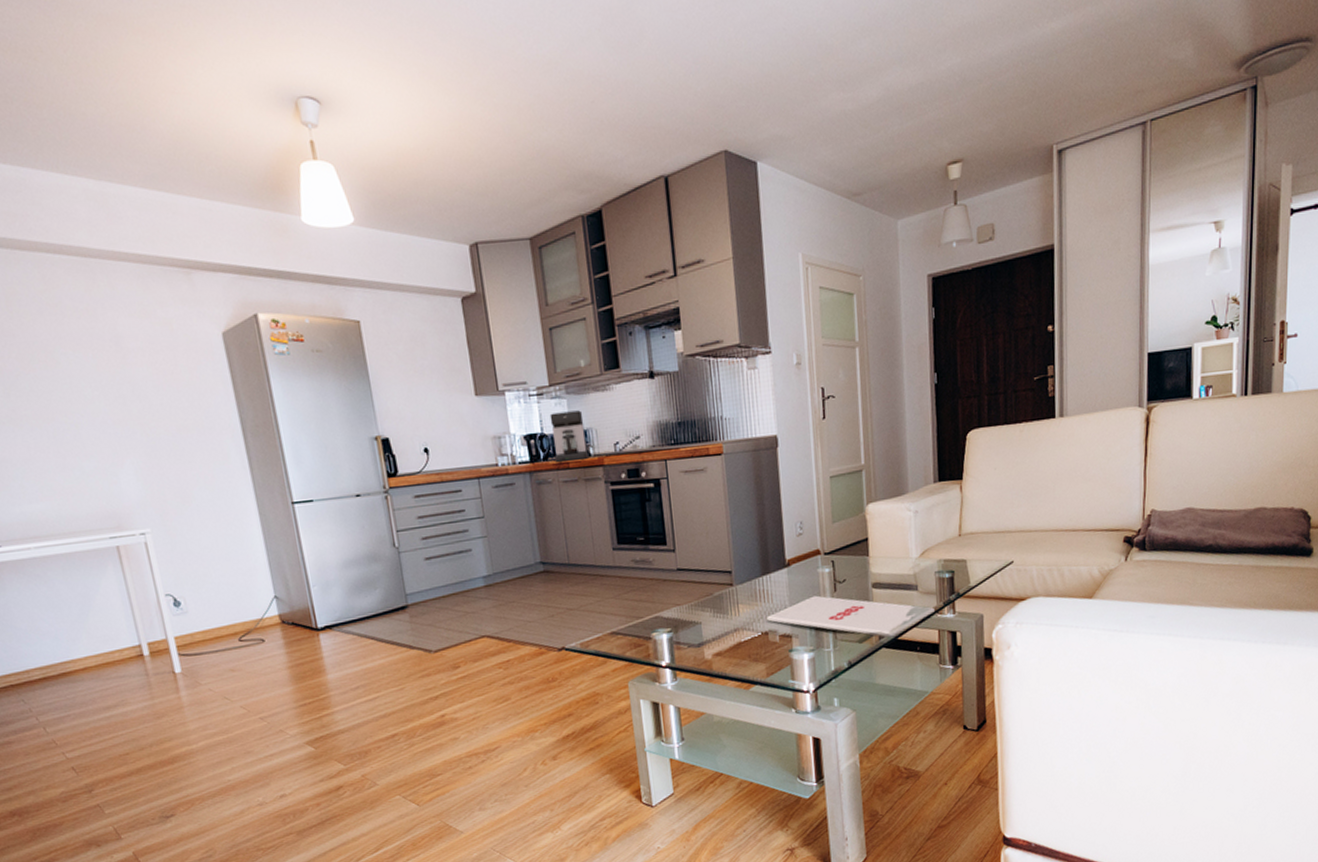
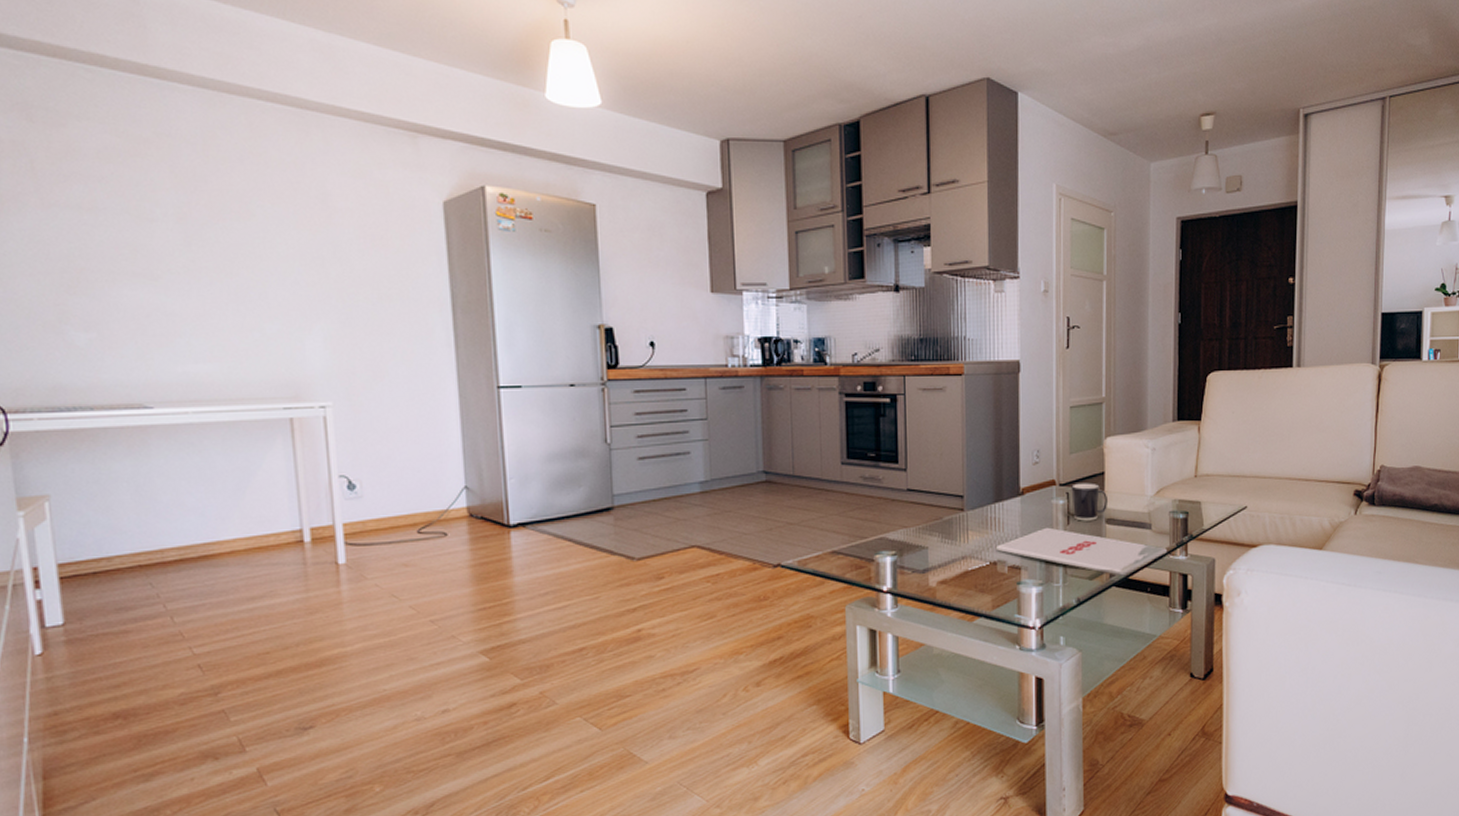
coffee maker: present [549,410,590,463] -> none [787,317,825,369]
mug: none [836,549,873,588] -> present [1071,483,1107,521]

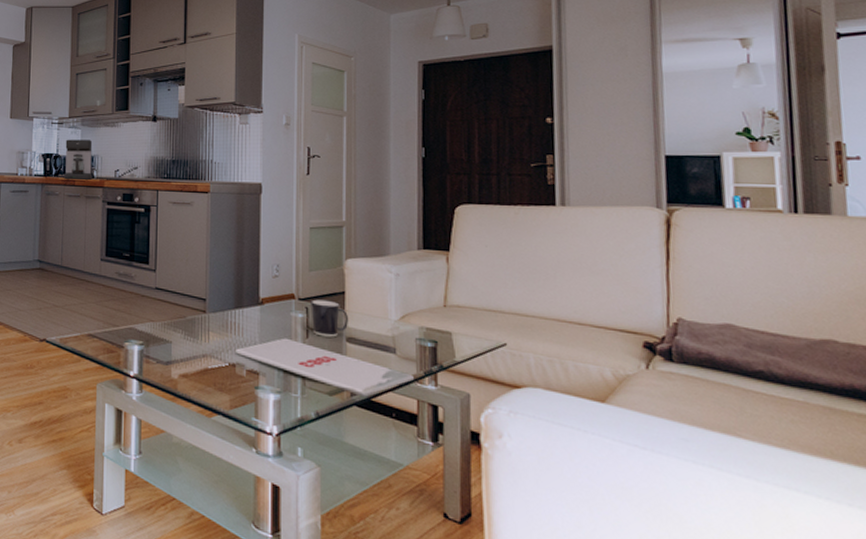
coffee maker: none [787,317,825,369] -> present [64,139,93,181]

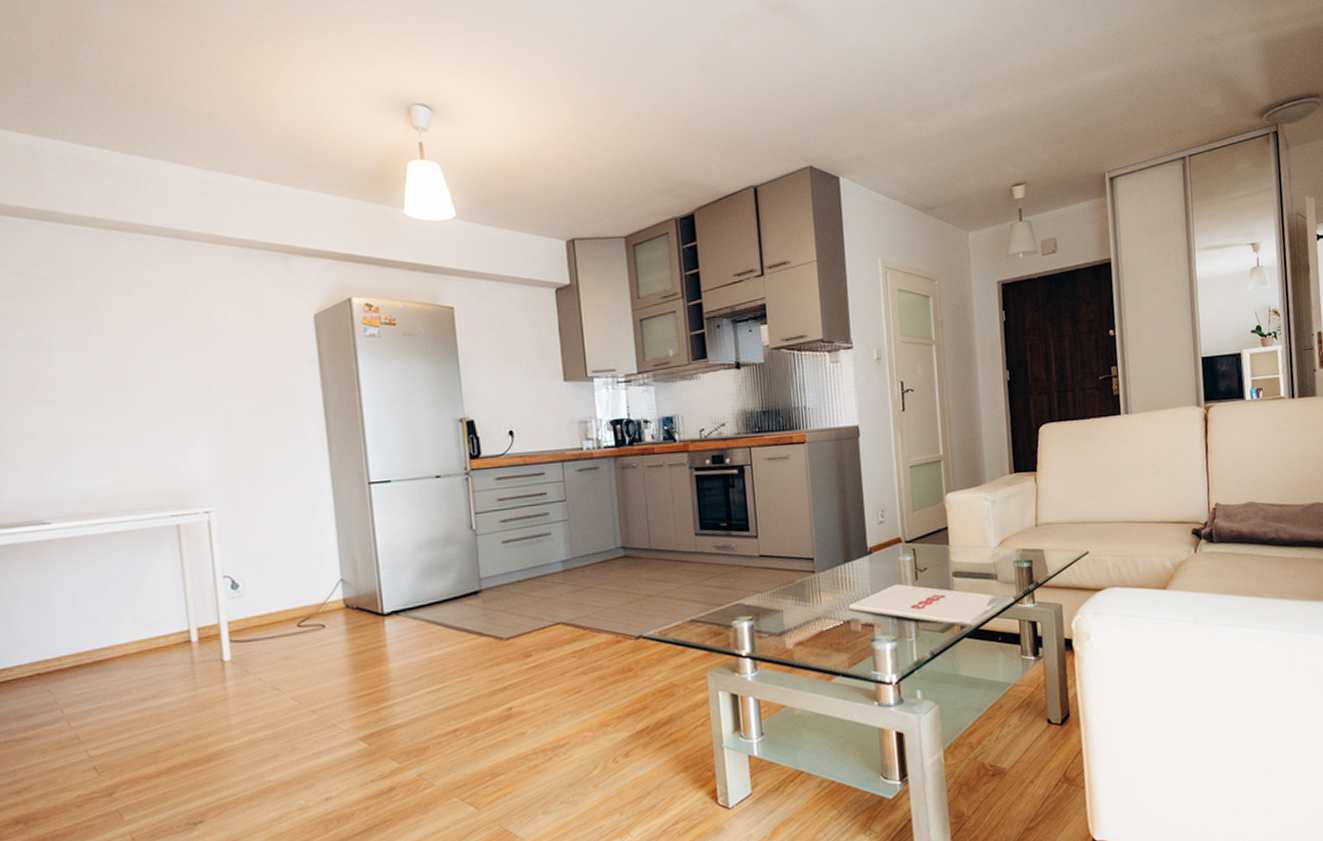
coffee maker: present [64,139,93,181] -> none [637,397,675,448]
mug: present [311,299,348,338] -> none [917,538,953,576]

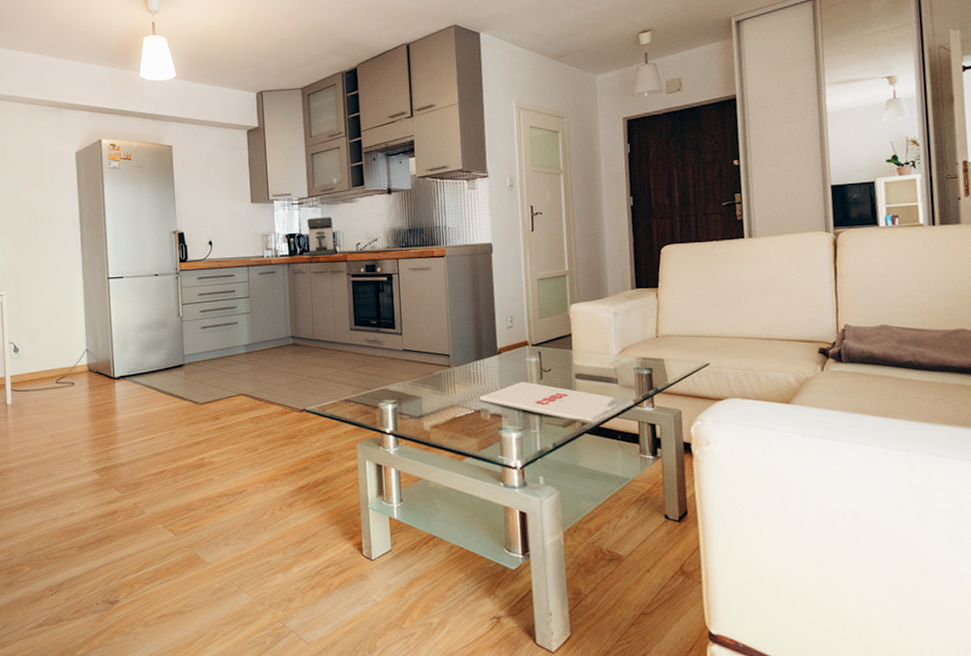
coffee maker: none [637,397,675,448] -> present [307,217,336,258]

